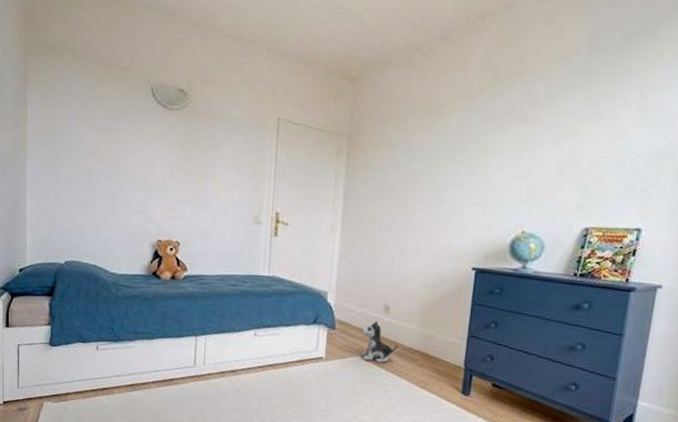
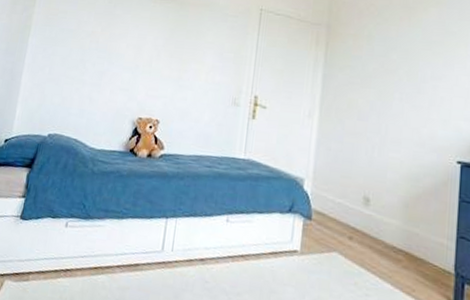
plush toy: present [360,321,399,363] -> none [339,213,380,262]

